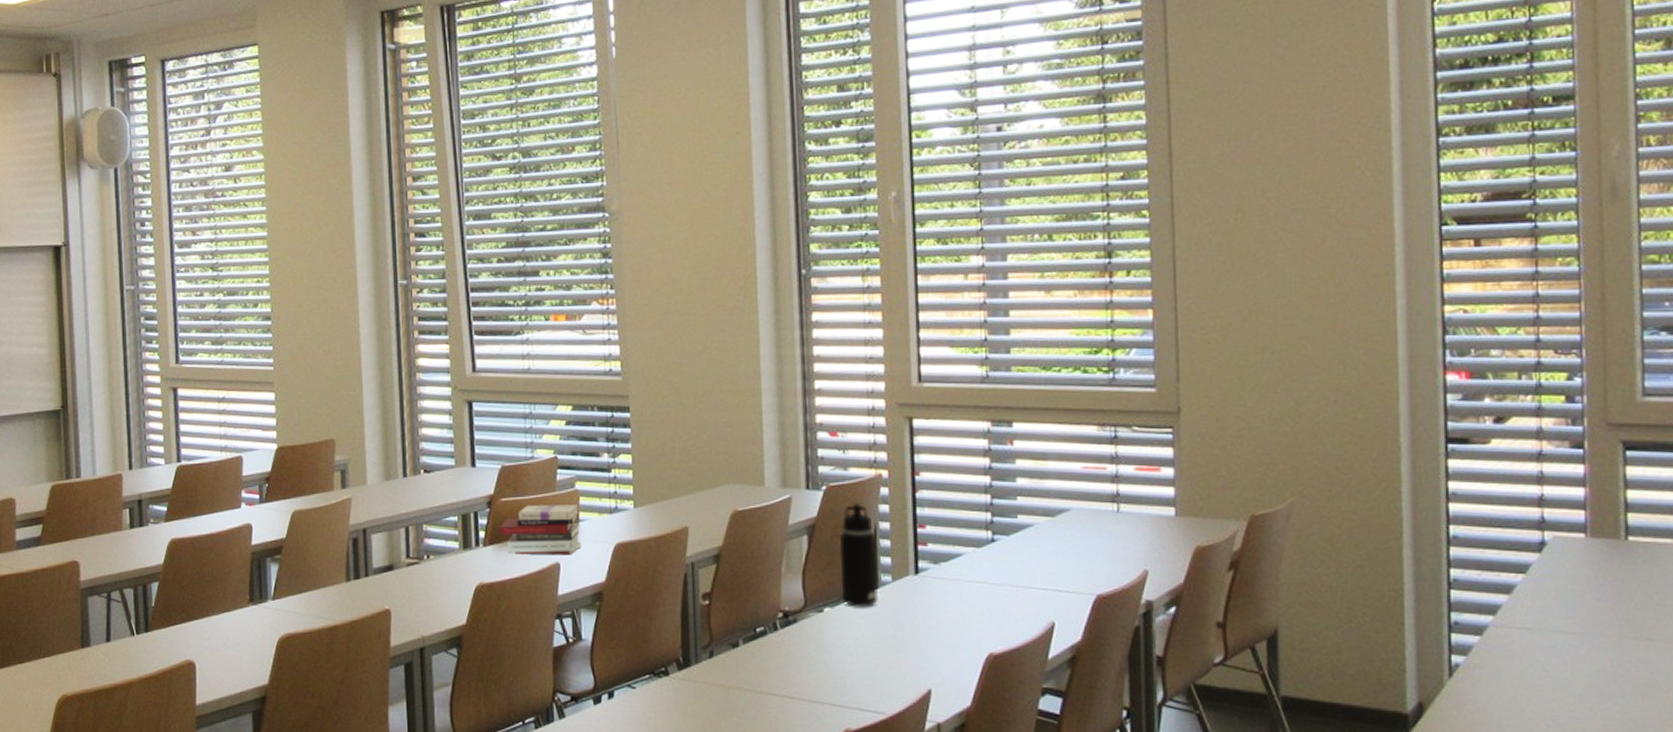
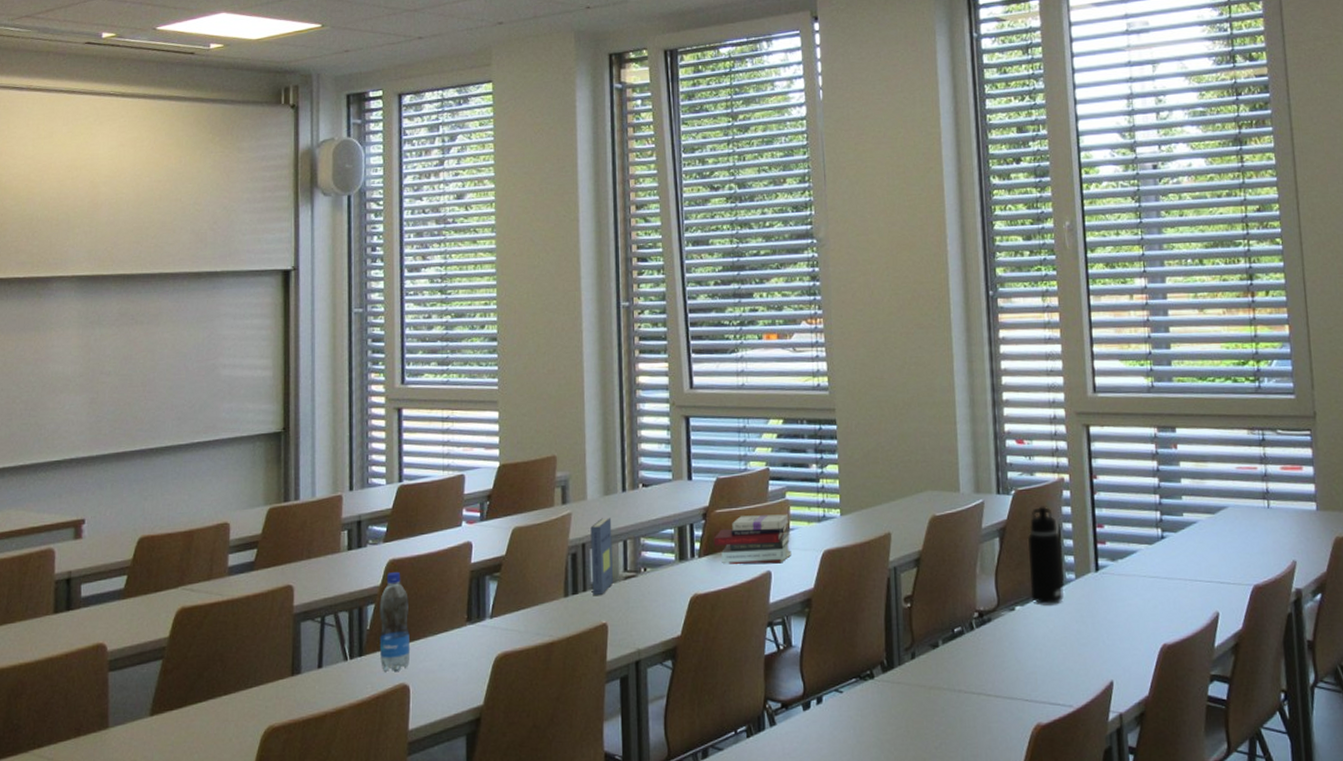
bottle: none [163,550,194,648] -> present [379,571,410,672]
book: none [371,503,396,582] -> present [590,518,614,596]

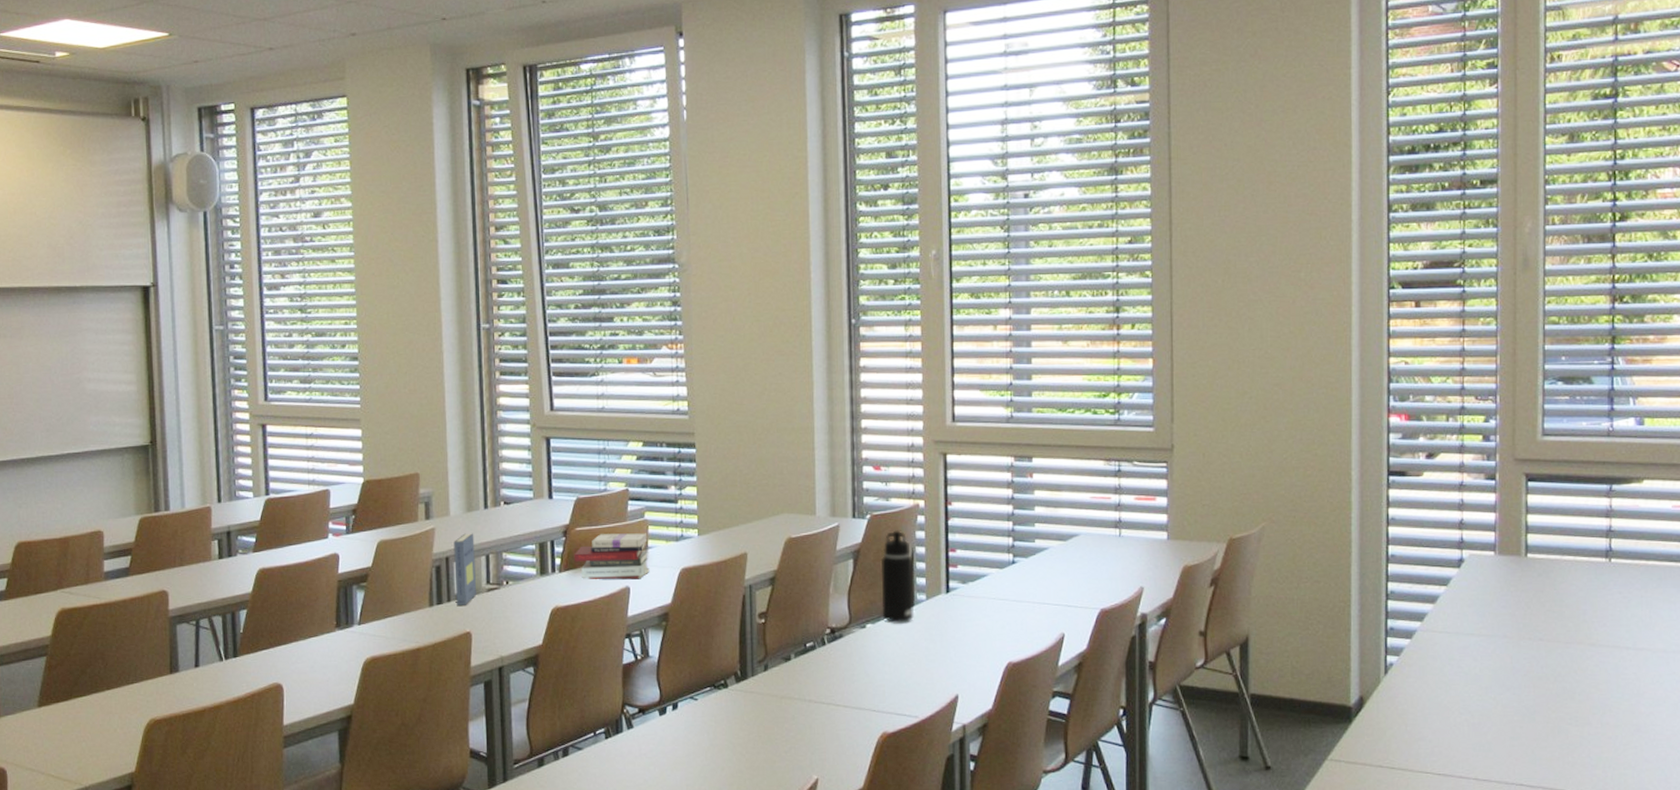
bottle: present [379,571,410,672] -> none [251,579,282,672]

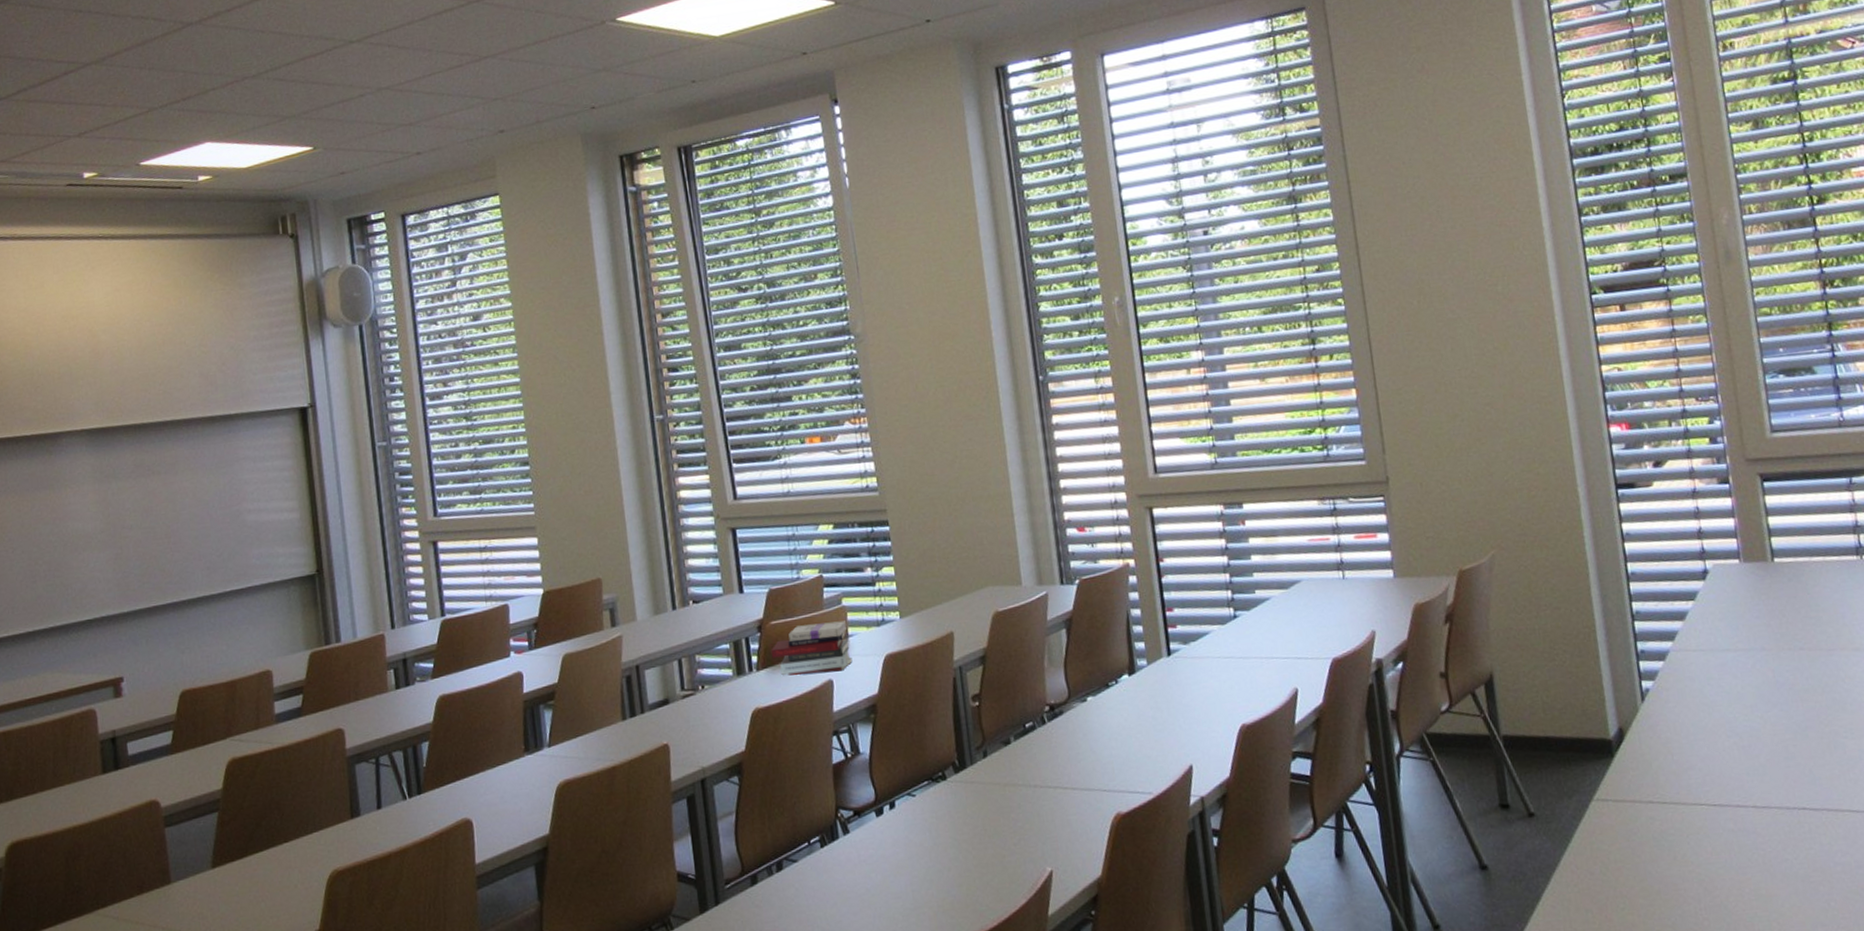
book: present [454,533,477,607] -> none [643,637,672,718]
water bottle: present [880,530,915,623] -> none [1094,593,1136,693]

